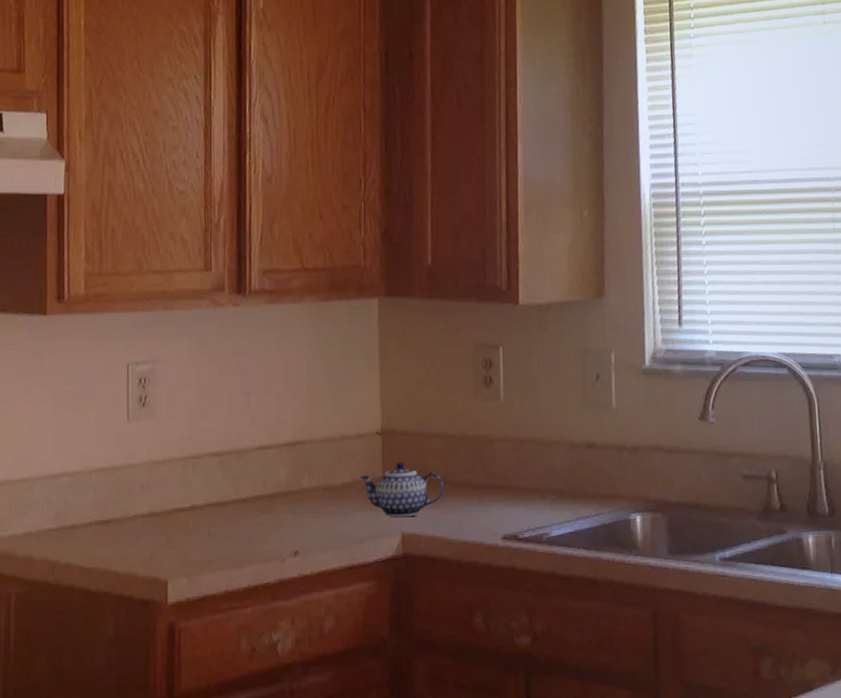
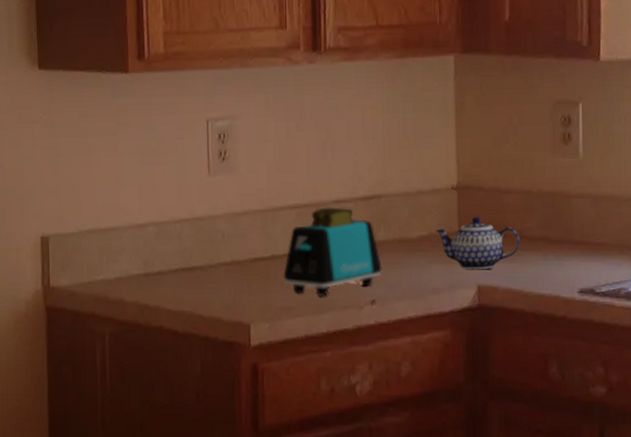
toaster: none [203,454,306,548] -> present [283,207,382,296]

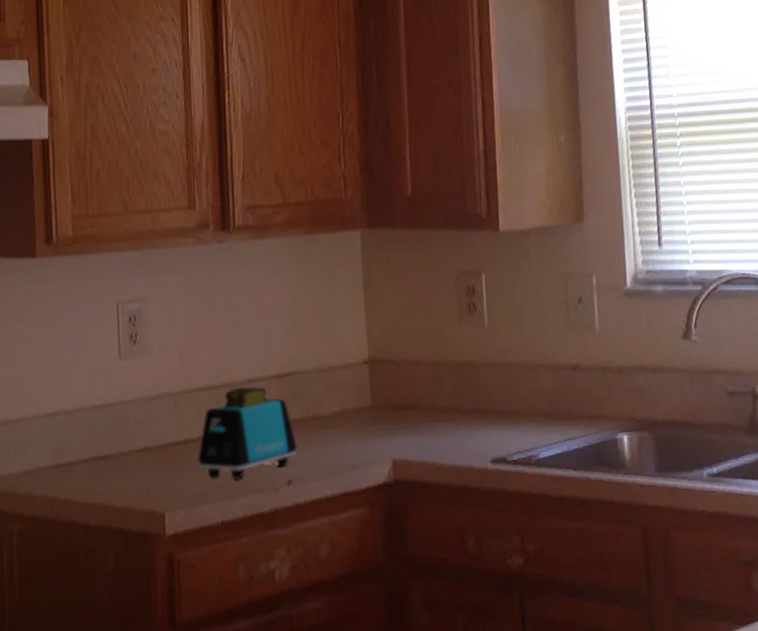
teapot: present [435,216,520,270] -> none [349,389,432,445]

